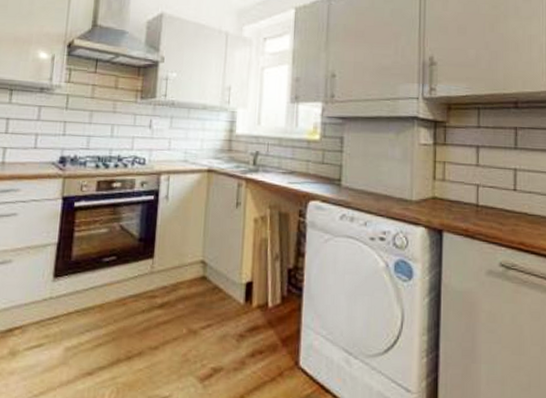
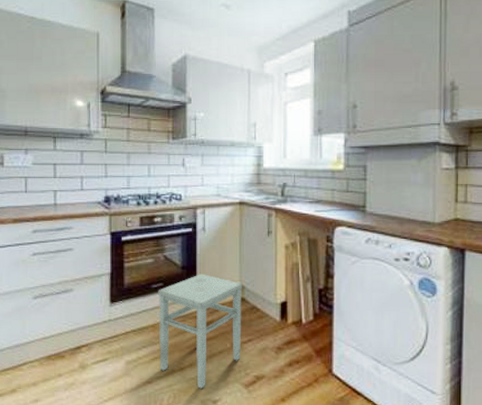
stool: none [104,247,206,382] -> present [158,274,243,389]

